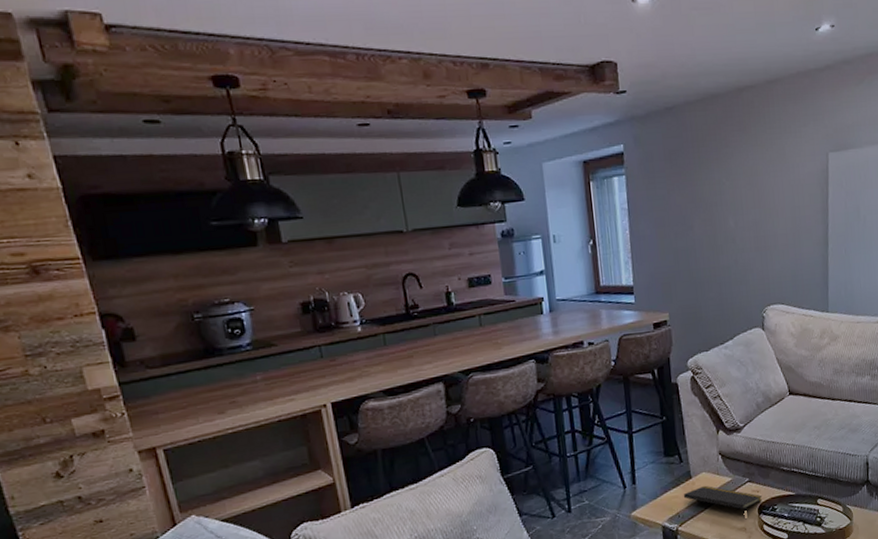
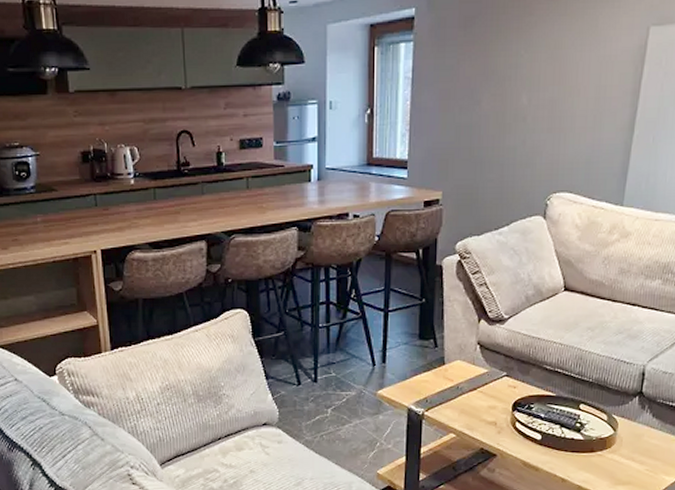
notepad: present [683,485,763,511] -> none [433,373,519,405]

